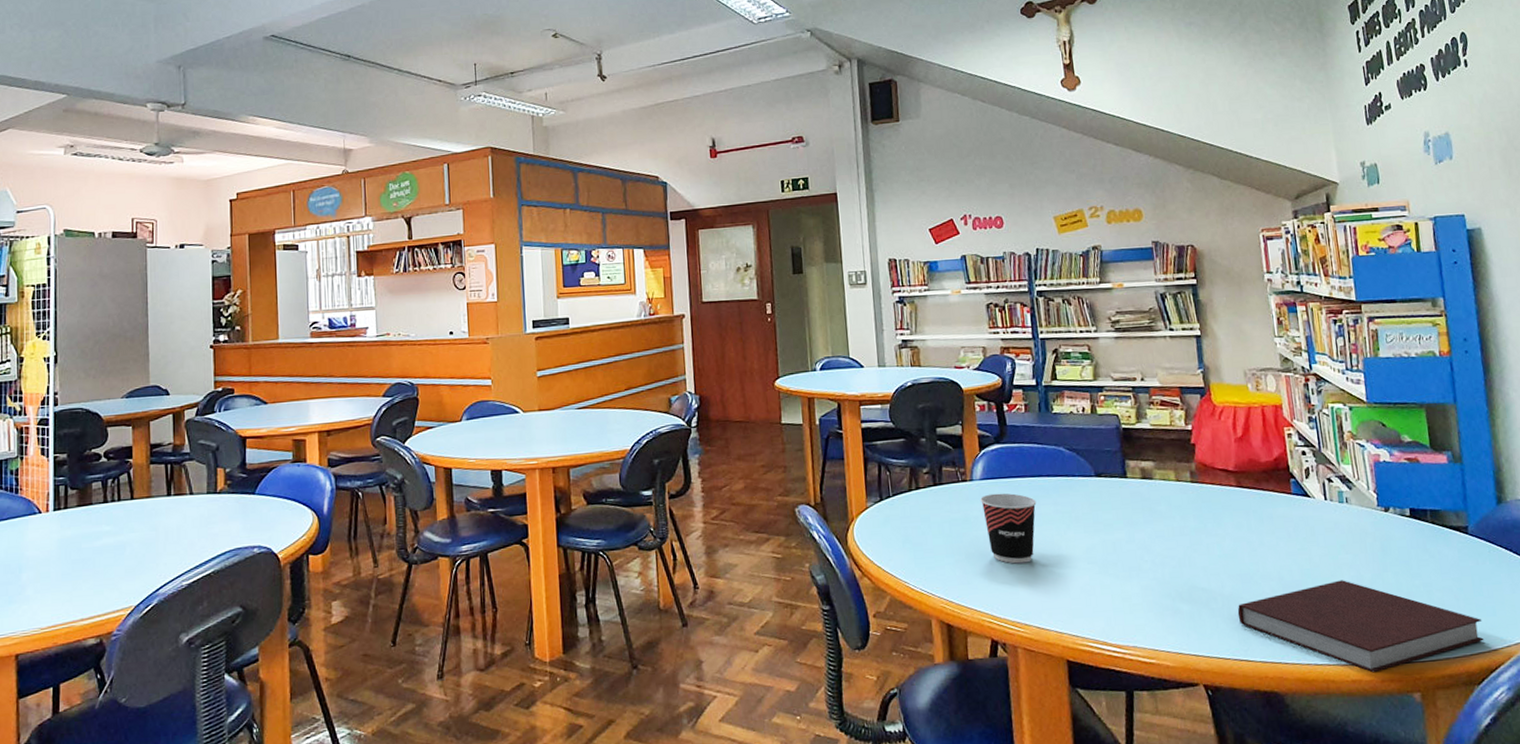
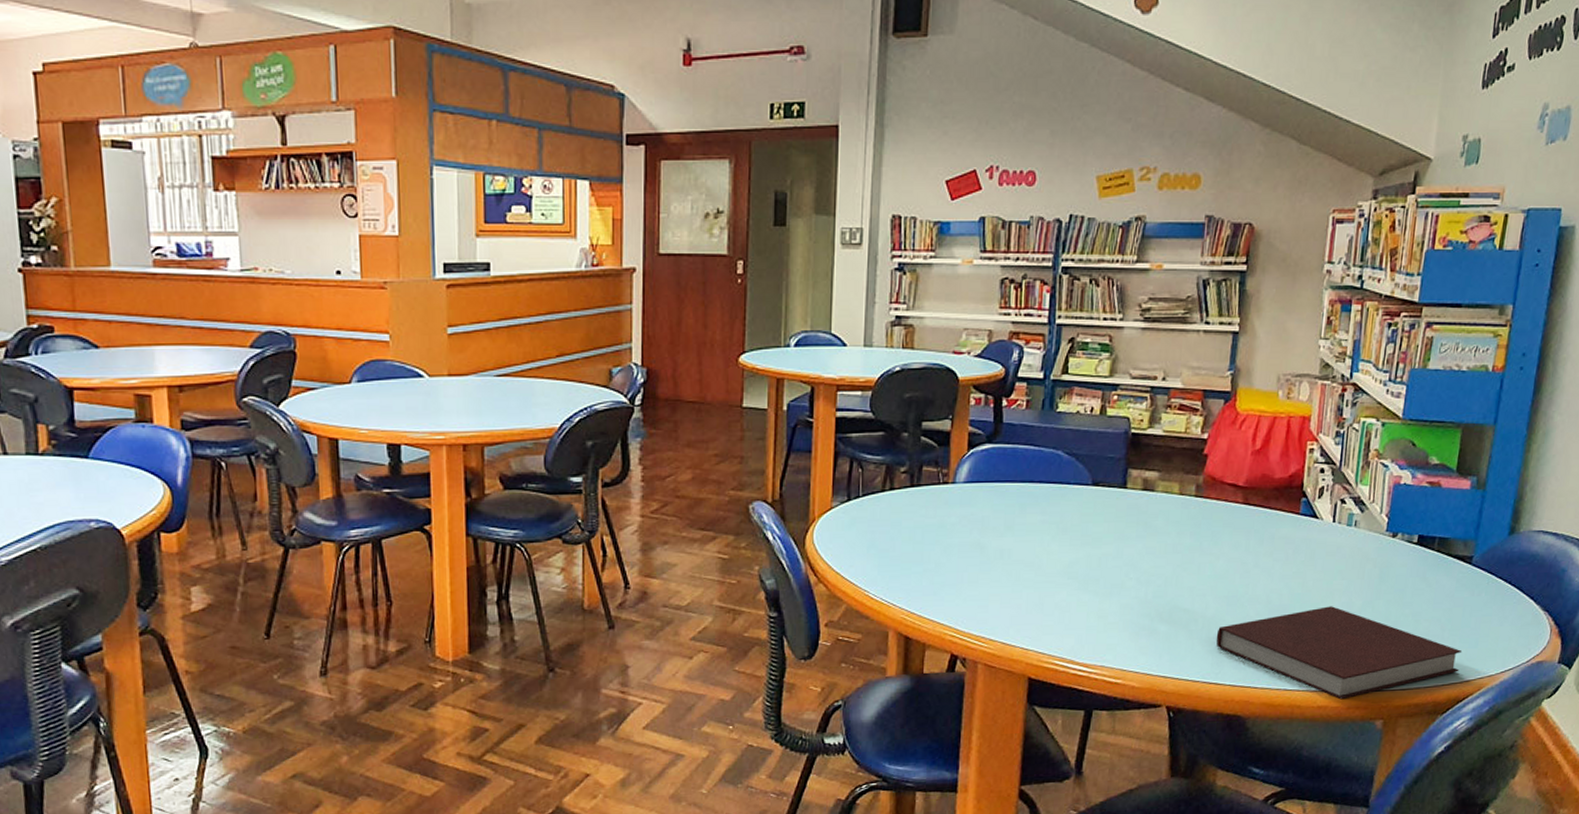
cup: present [980,493,1037,564] -> none [961,498,1023,576]

